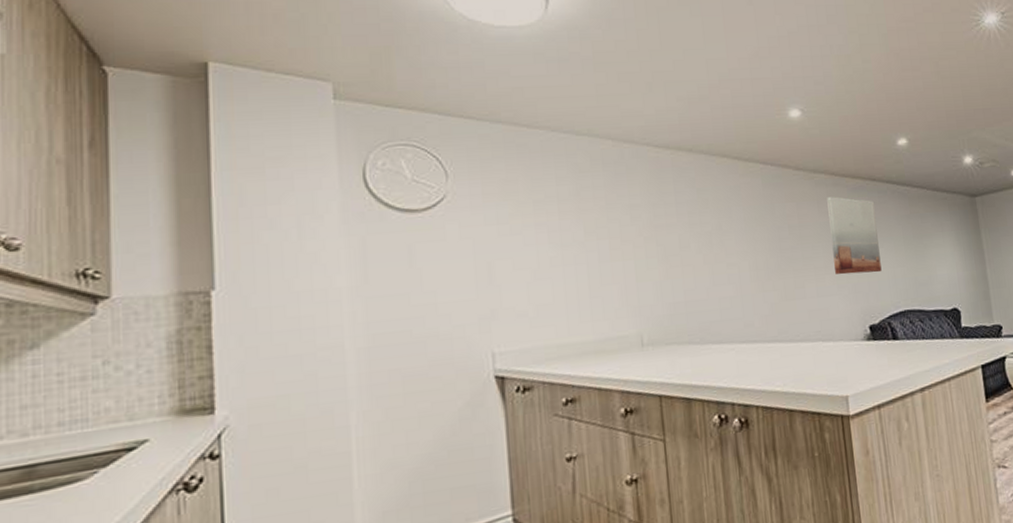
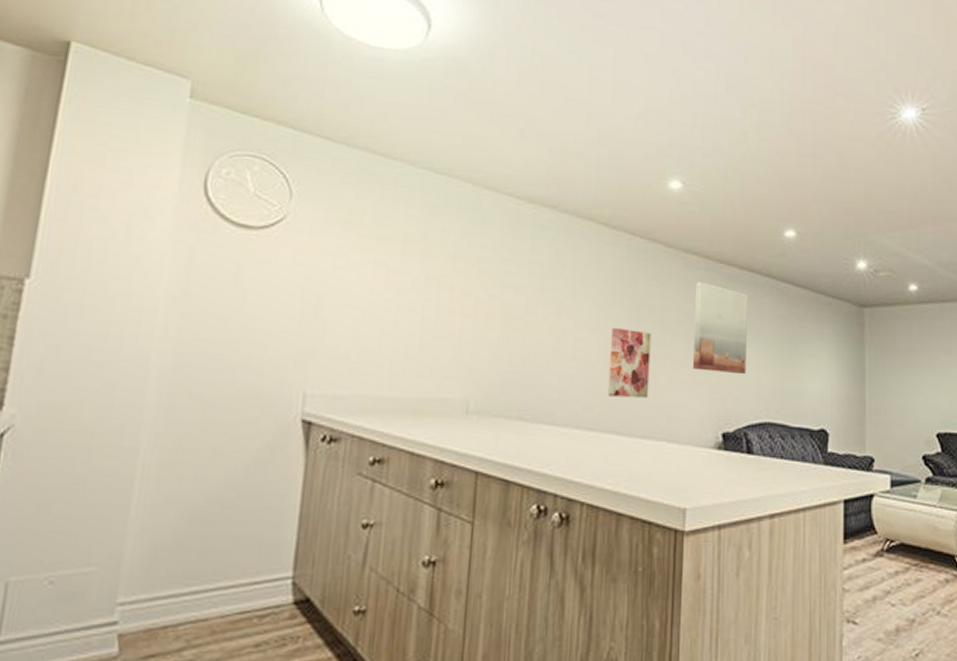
wall art: none [758,248,800,311] -> present [607,327,651,399]

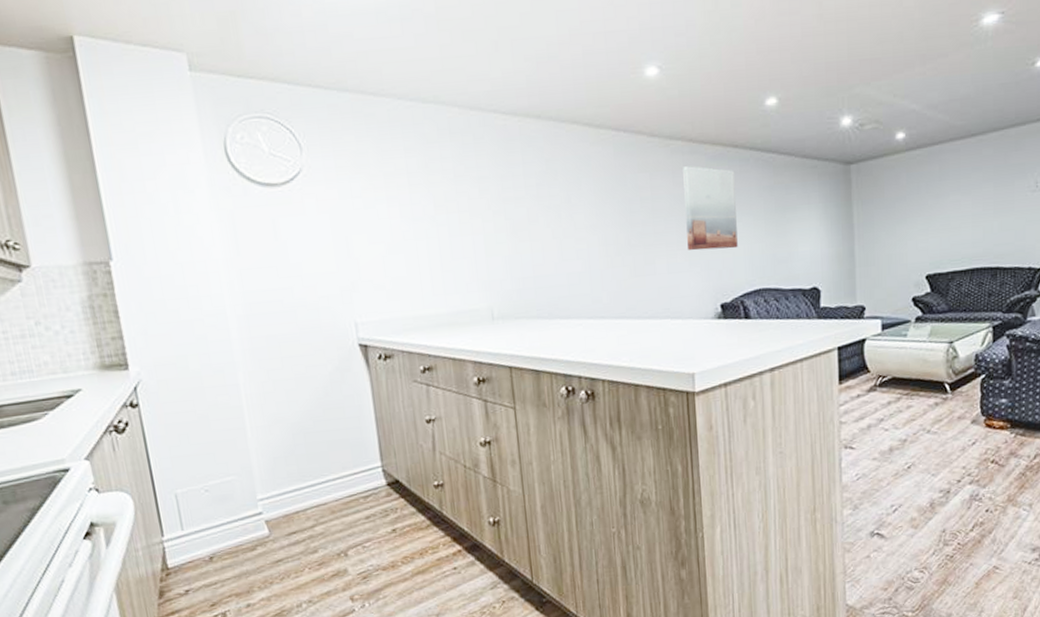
wall art: present [607,327,651,399] -> none [608,222,650,287]

